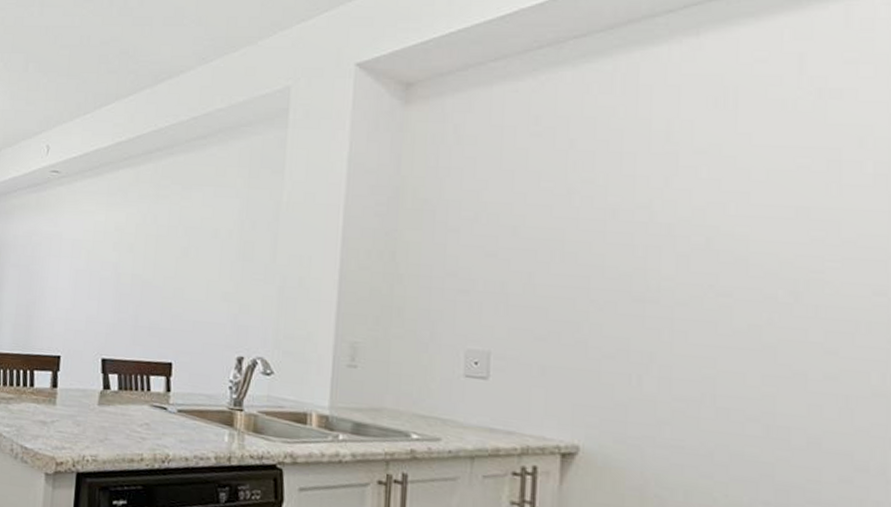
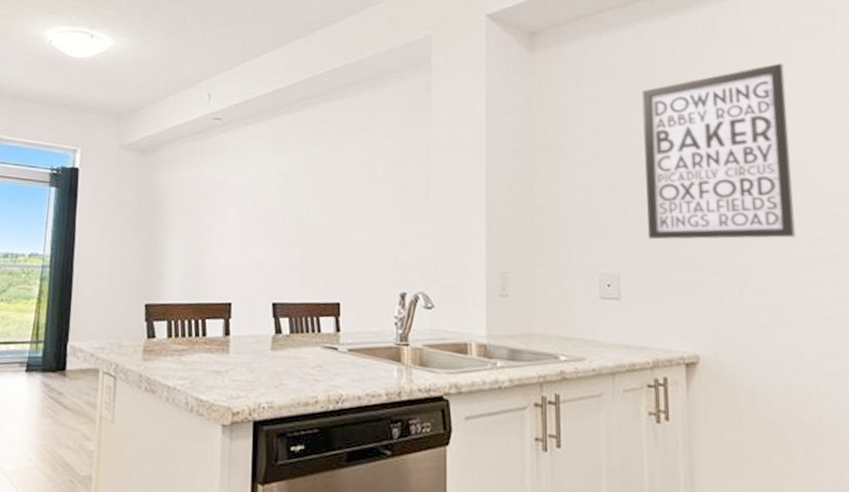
wall art: none [528,120,725,324] -> present [642,63,797,240]

